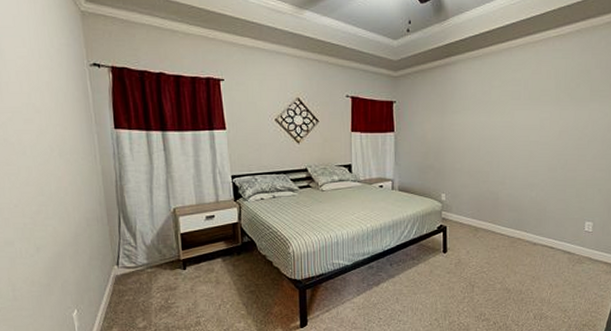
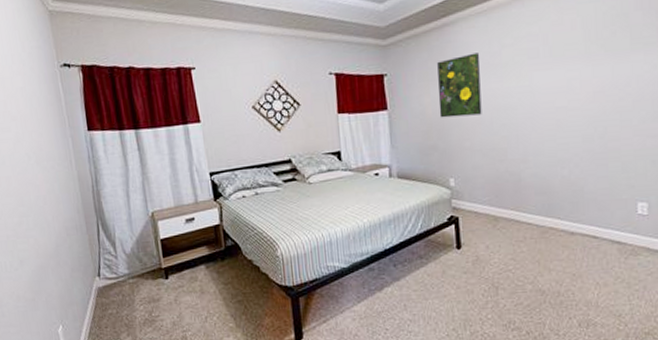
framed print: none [437,90,474,143] -> present [437,53,482,118]

